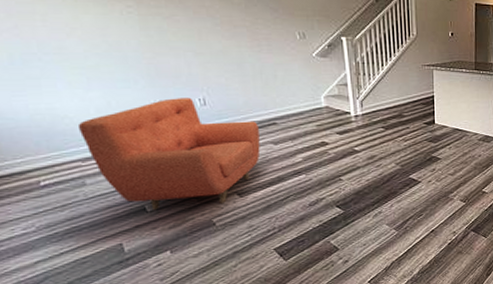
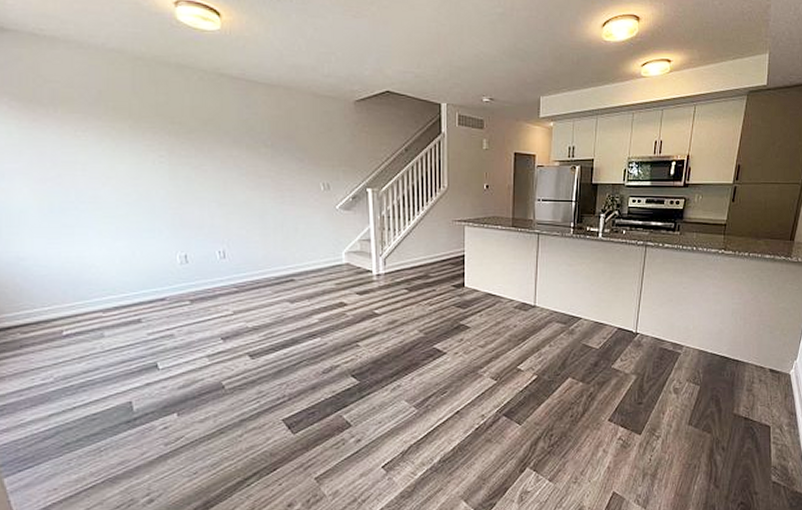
armchair: present [77,97,260,211] -> none [102,250,276,368]

